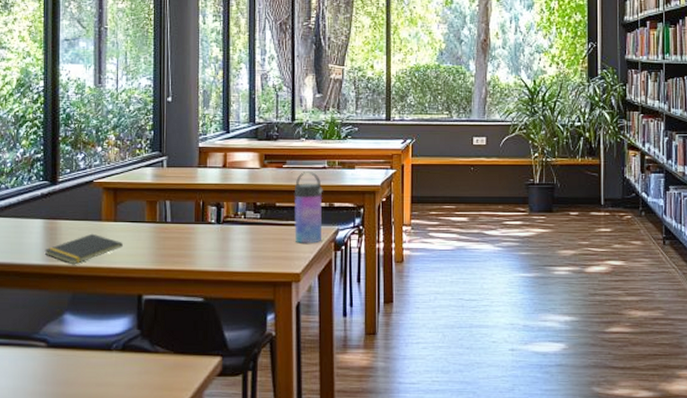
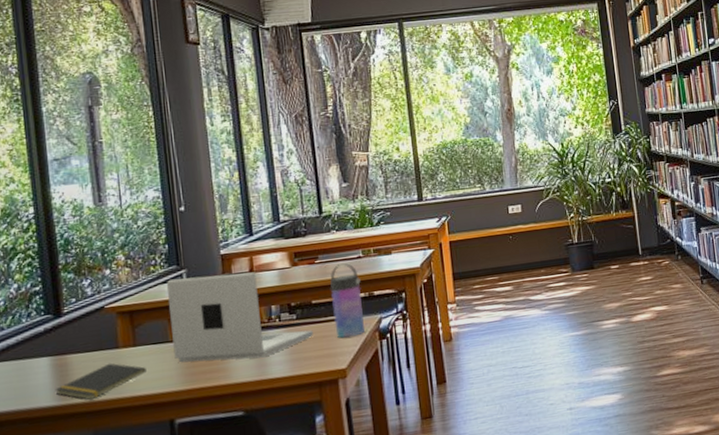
laptop: none [148,164,274,250] -> present [166,272,313,363]

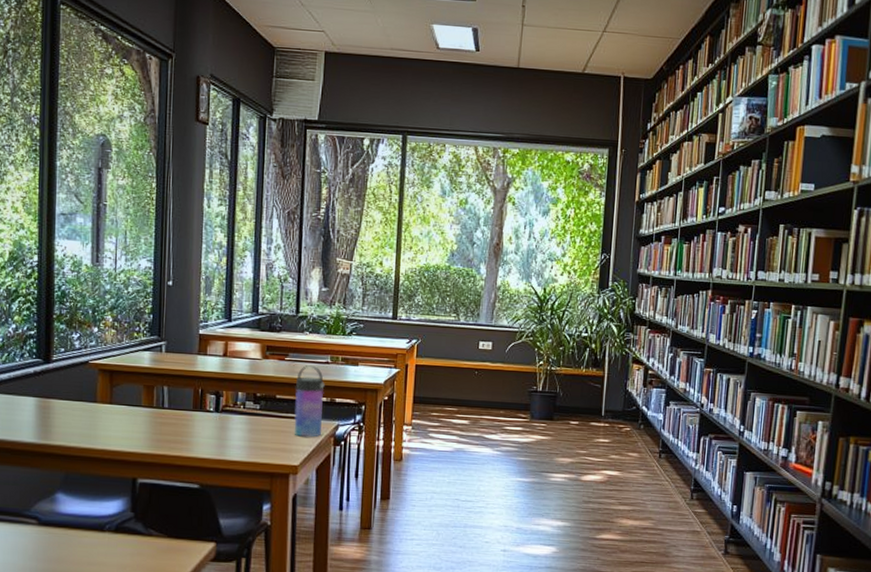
notepad: present [55,363,146,401] -> none [36,414,118,445]
laptop: present [166,272,313,363] -> none [144,348,273,439]

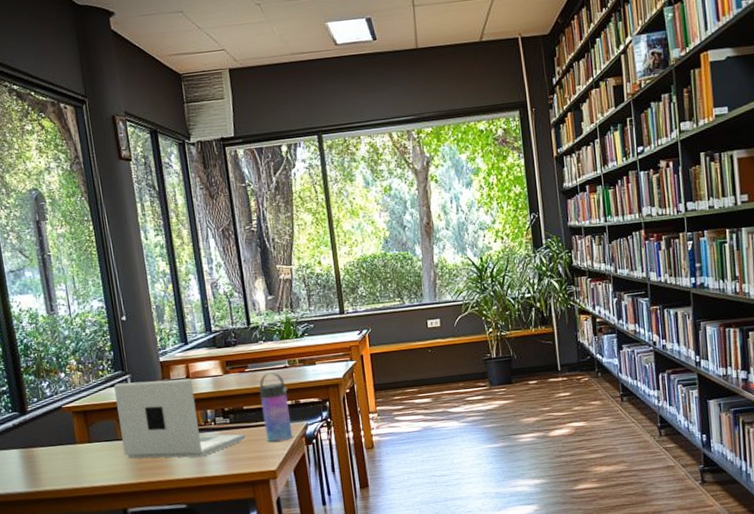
laptop: none [144,348,273,439] -> present [113,378,246,459]

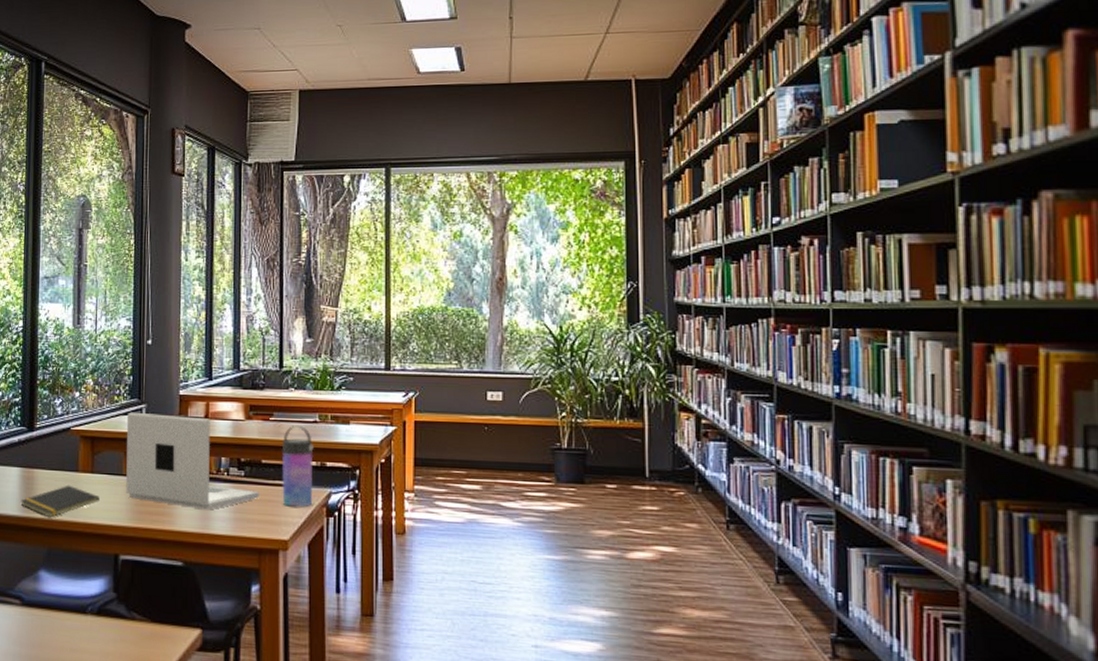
notepad: none [25,456,101,489] -> present [20,485,100,518]

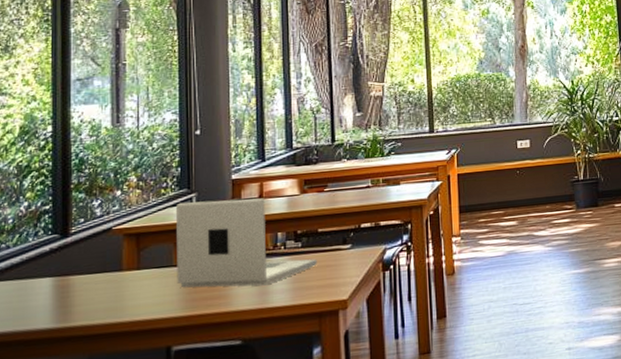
notepad: present [20,485,100,518] -> none [54,285,148,324]
water bottle: present [281,425,314,508] -> none [337,192,368,268]

